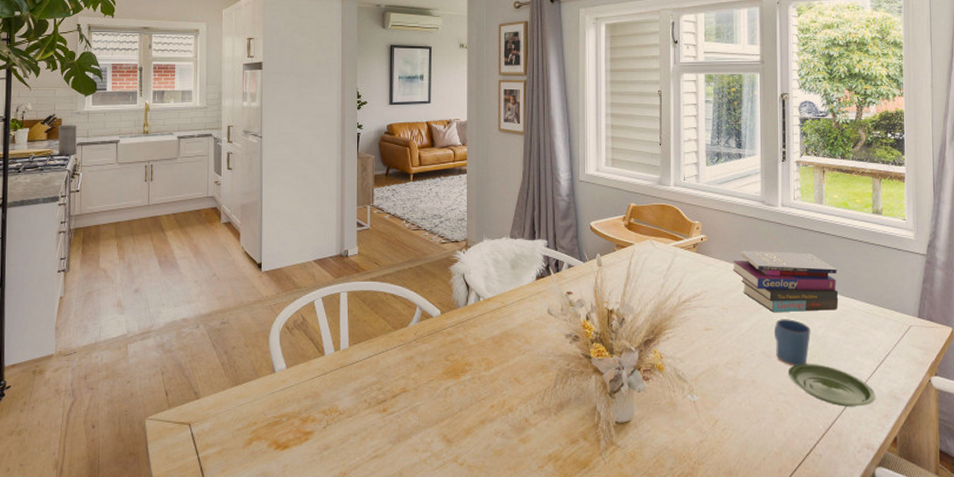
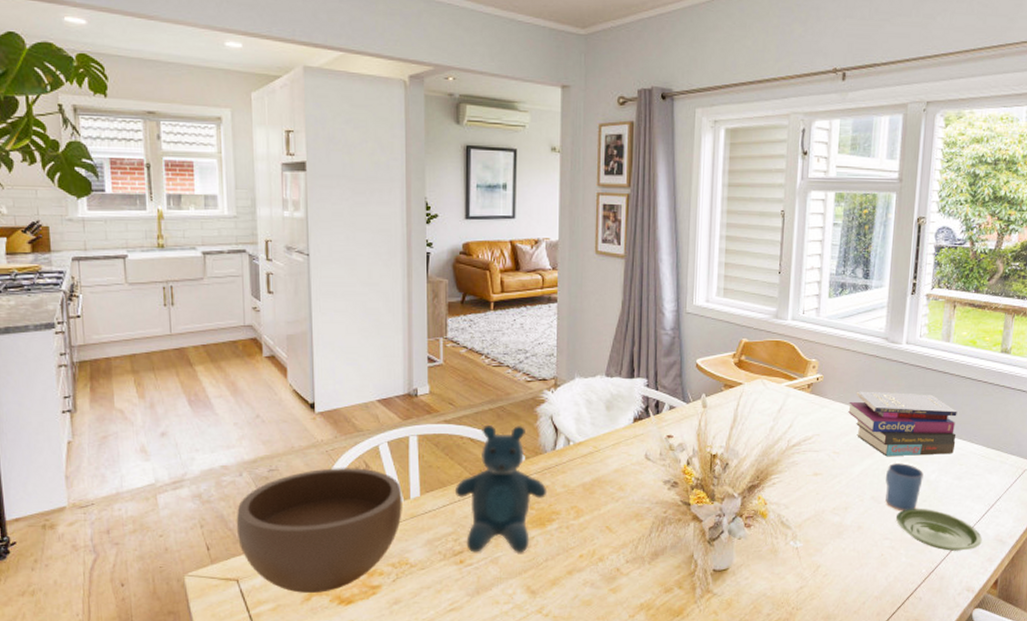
canister: present [58,124,78,155] -> none [45,234,74,272]
bowl: none [191,321,333,437] -> present [236,468,402,593]
stuffed toy: none [379,282,461,402] -> present [454,424,548,553]

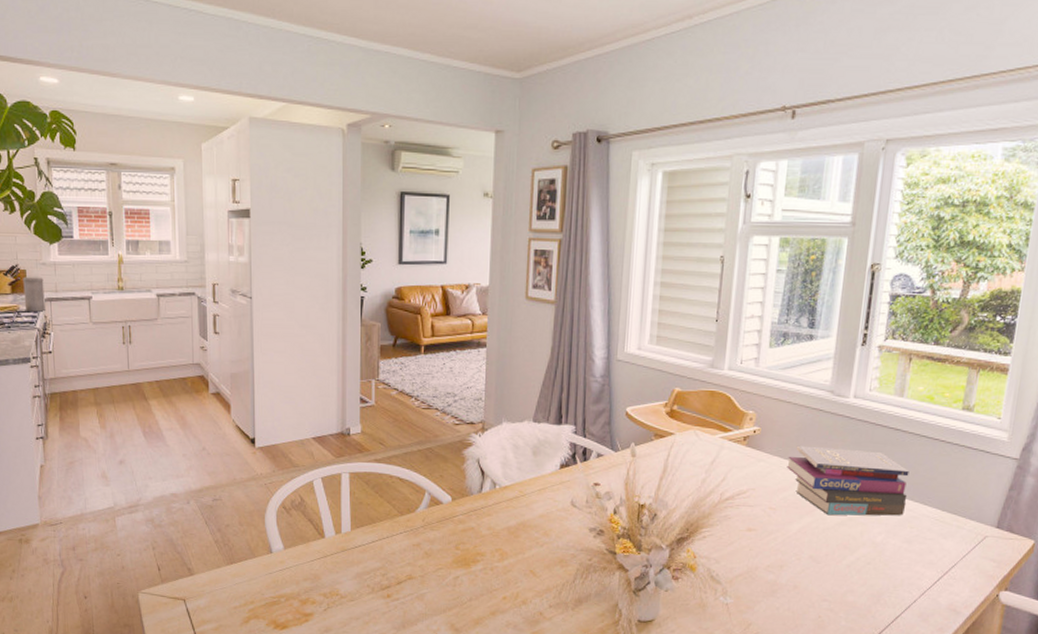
canister: none [45,234,74,272] -> present [23,276,47,312]
bowl: present [236,468,402,593] -> none [183,500,334,617]
stuffed toy: present [454,424,548,553] -> none [383,465,473,590]
mug: present [885,463,924,511] -> none [825,522,869,573]
plate: present [896,508,982,551] -> none [836,570,933,618]

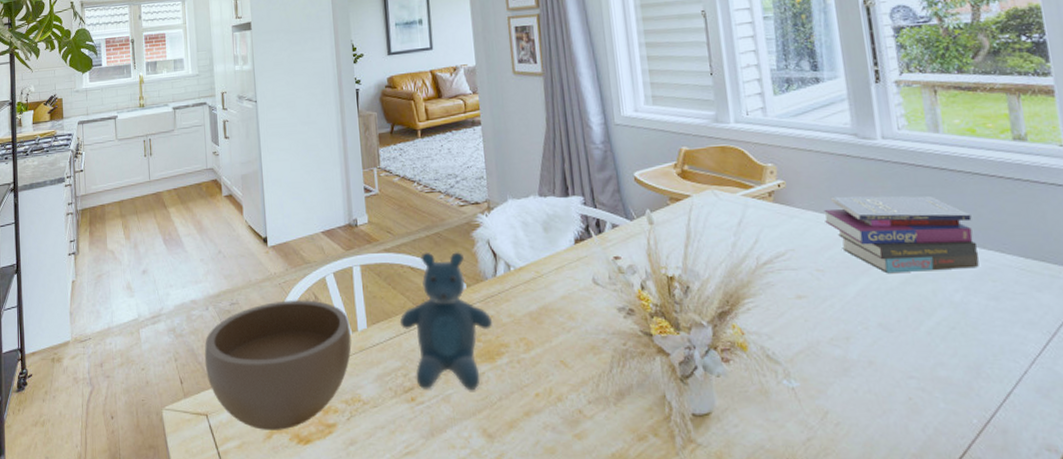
canister: present [23,276,47,312] -> none [60,103,79,135]
bowl: none [183,500,334,617] -> present [204,300,352,430]
stuffed toy: none [383,465,473,590] -> present [399,252,493,389]

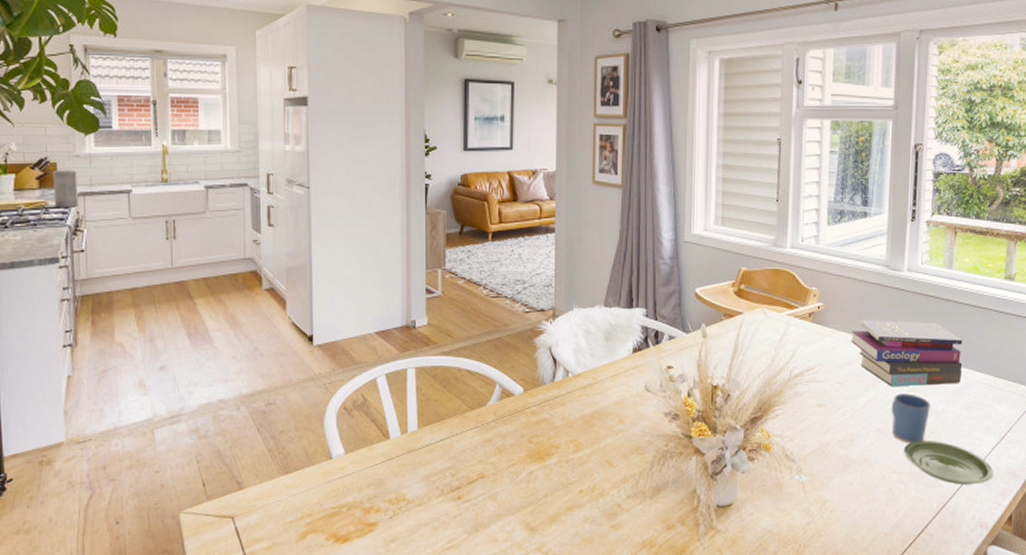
canister: none [60,103,79,135] -> present [53,170,79,207]
bowl: present [204,300,352,430] -> none [232,401,400,531]
stuffed toy: present [399,252,493,389] -> none [452,356,546,488]
mug: none [891,281,945,342] -> present [892,393,931,444]
plate: none [918,337,1052,395] -> present [904,440,994,485]

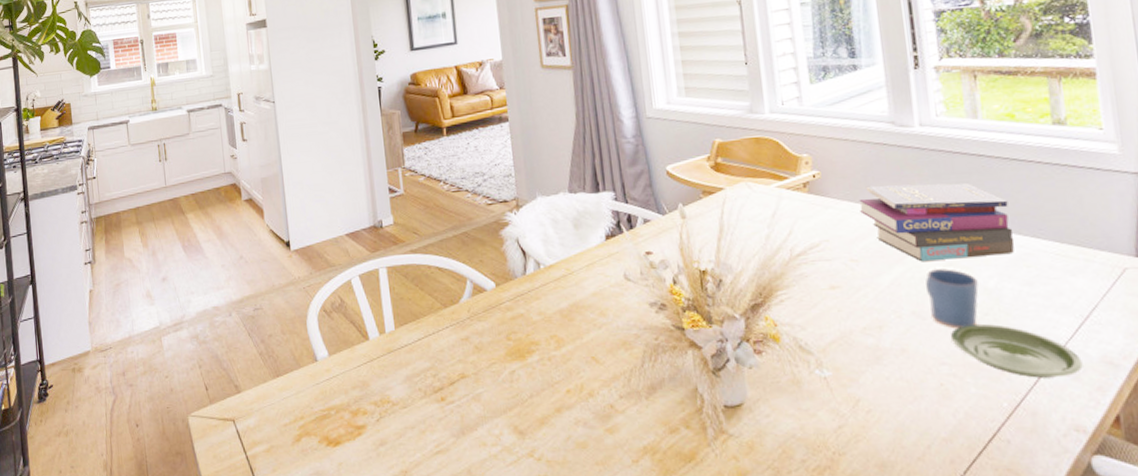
canister: present [53,170,79,207] -> none [68,108,90,142]

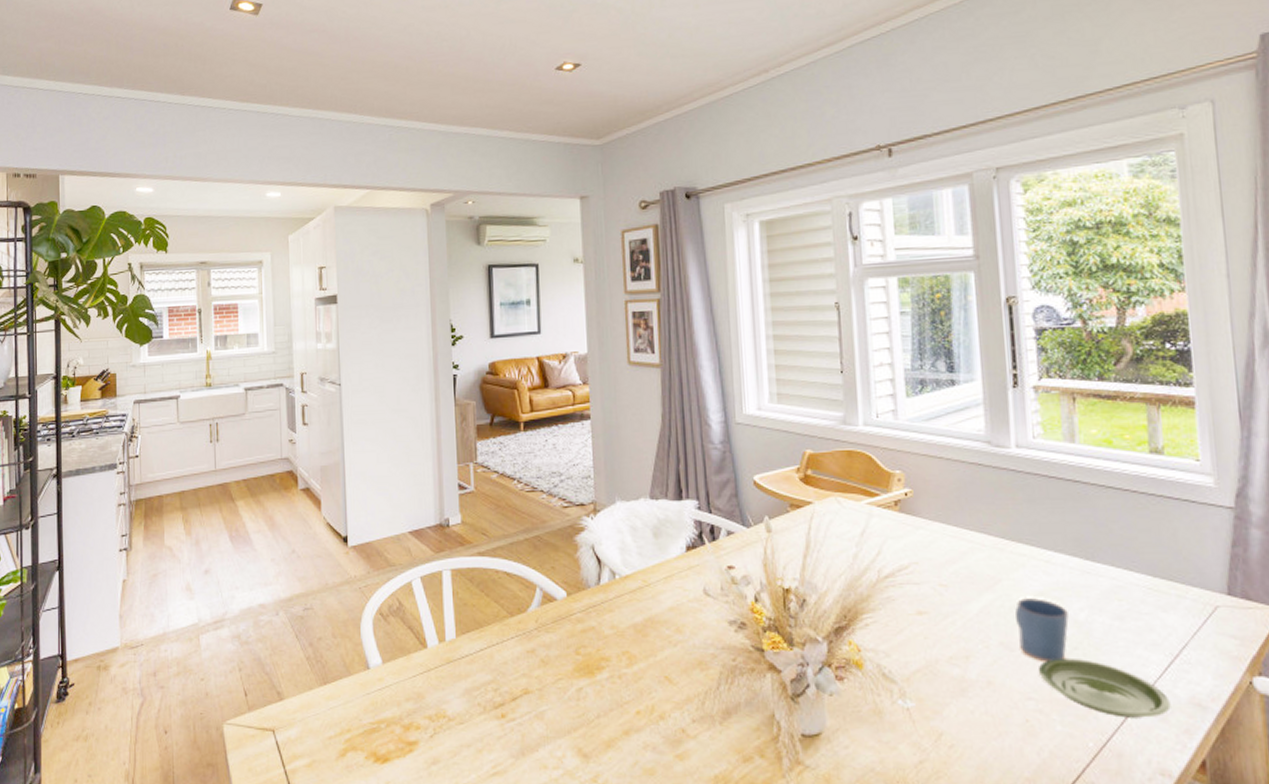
books: present [859,182,1015,262] -> none [951,507,1107,590]

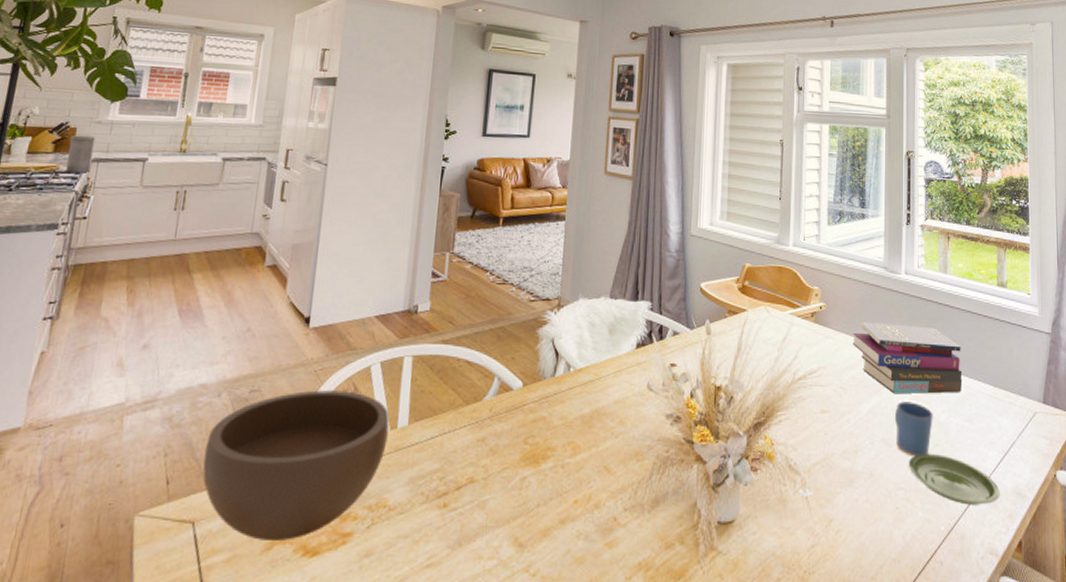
canister: none [113,379,135,416] -> present [65,135,95,173]
bowl: none [272,606,438,748] -> present [202,390,389,540]
books: none [951,507,1107,590] -> present [853,321,963,394]

